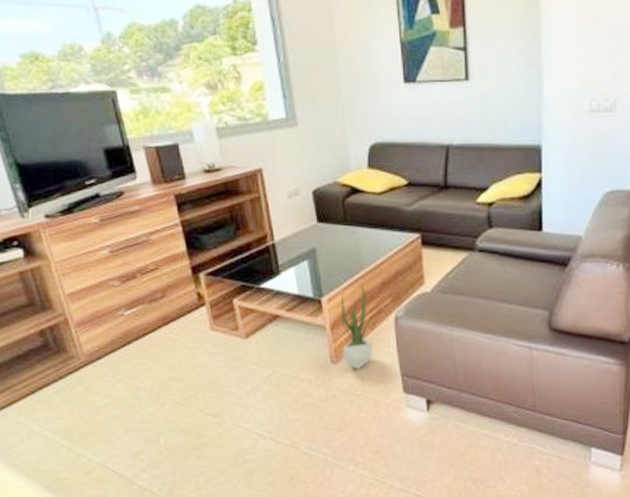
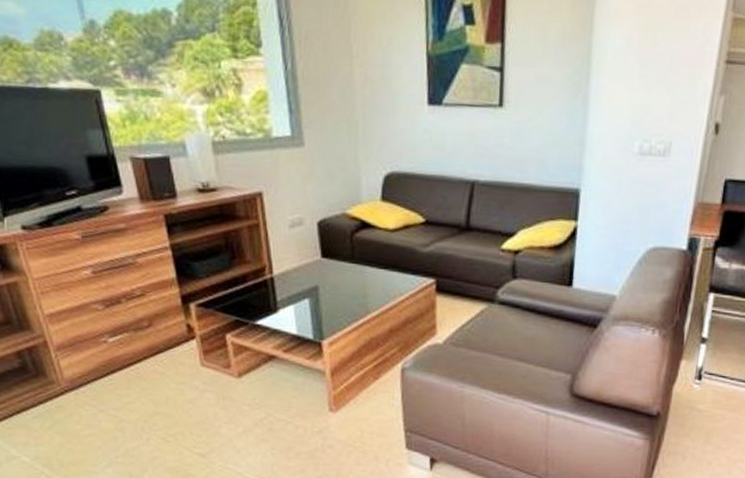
potted plant: present [339,285,374,370] -> none [341,330,379,421]

